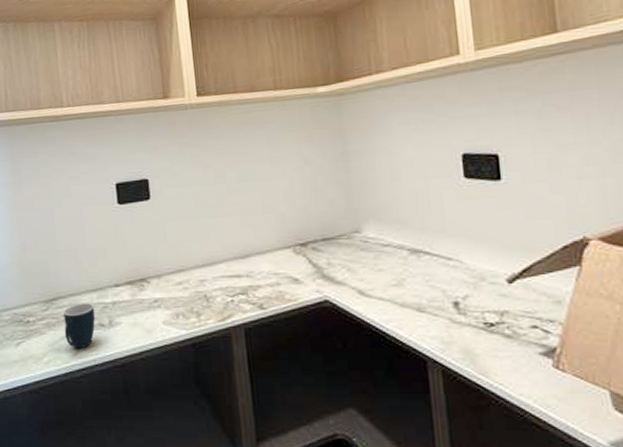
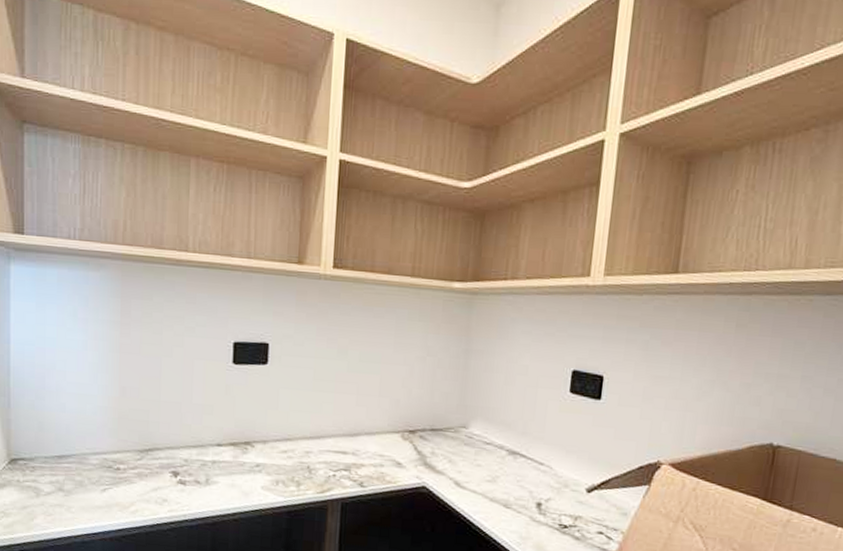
mug: present [63,303,95,349] -> none [156,457,193,503]

